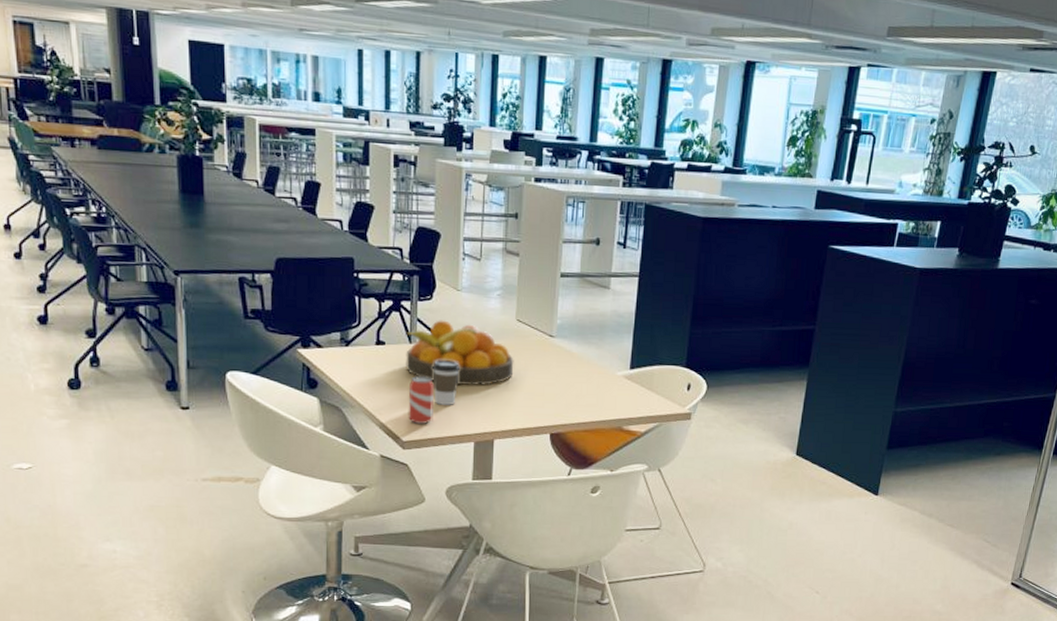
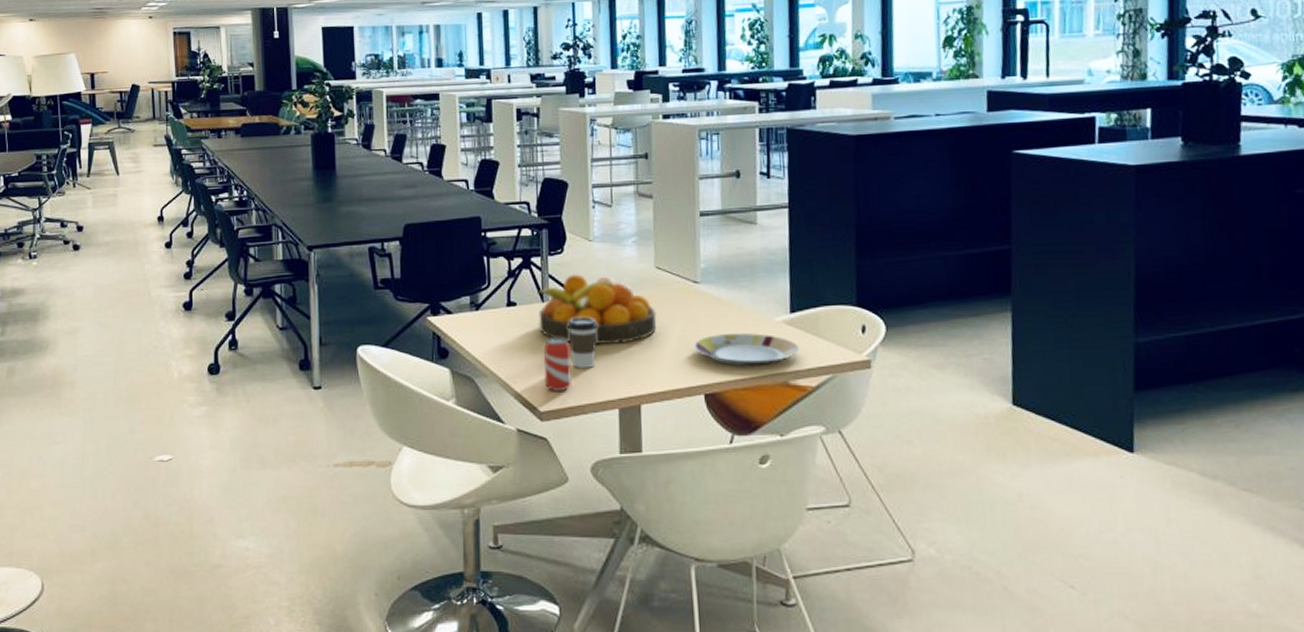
plate: none [545,383,635,413] -> present [694,333,800,367]

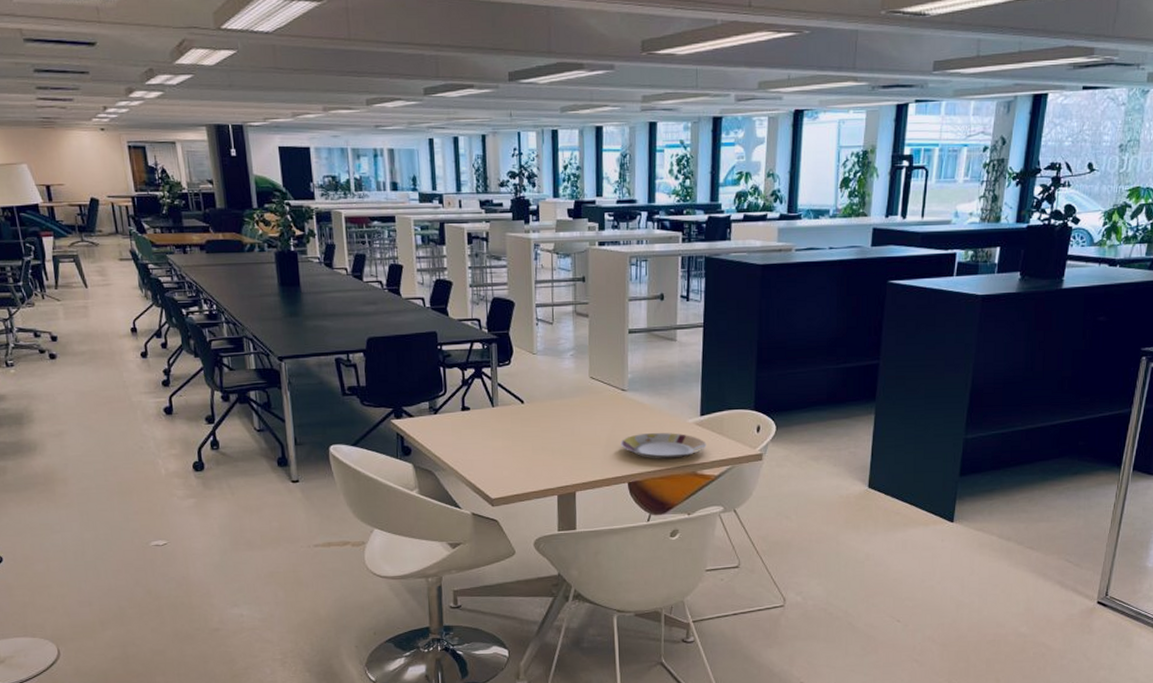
fruit bowl: present [536,274,657,344] -> none [487,383,590,442]
beverage can: present [543,337,572,391] -> none [494,437,518,482]
coffee cup: present [568,317,597,368] -> none [515,420,540,463]

